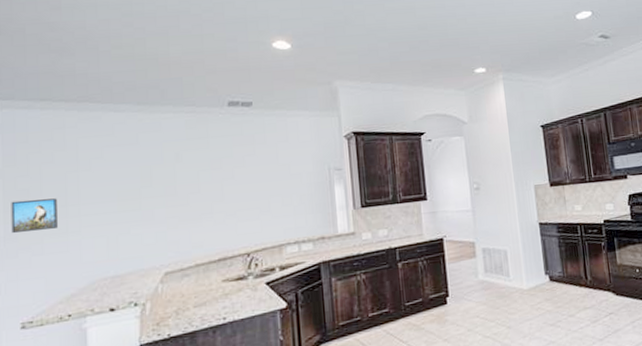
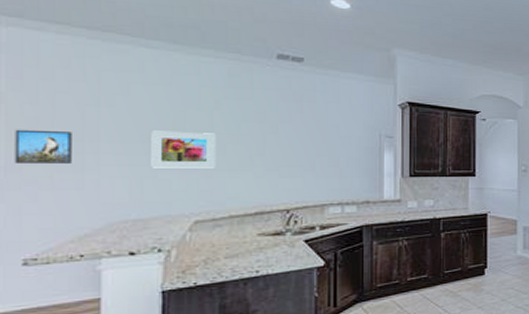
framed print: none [123,185,180,225] -> present [151,130,215,168]

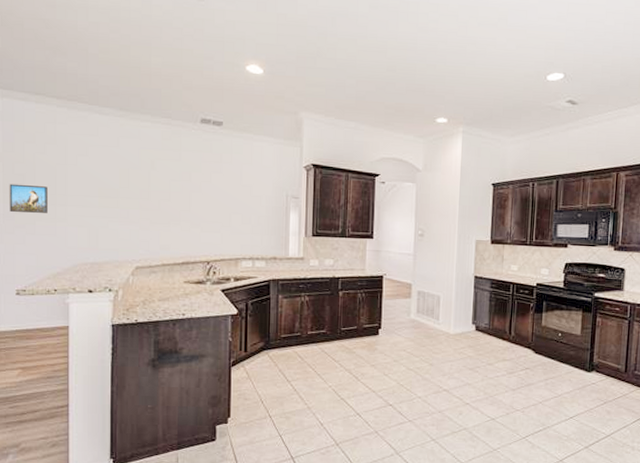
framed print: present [151,130,215,168] -> none [103,187,151,222]

